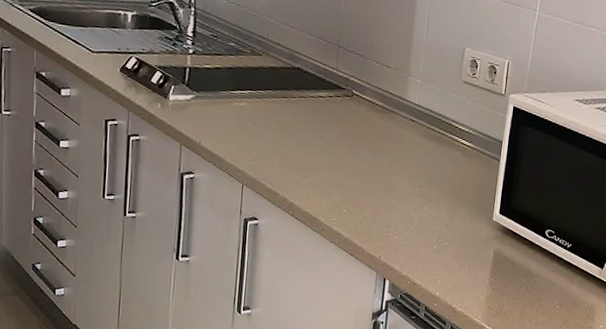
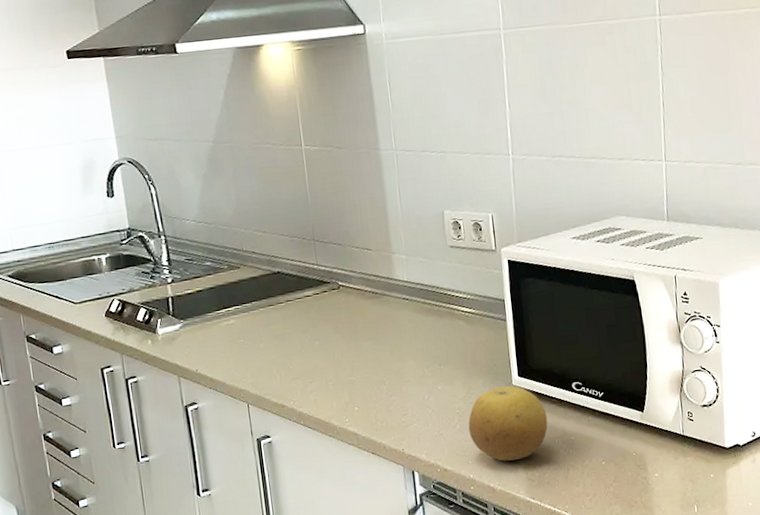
fruit: none [443,219,518,288] -> present [468,386,548,461]

